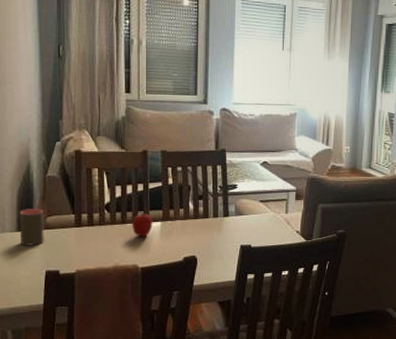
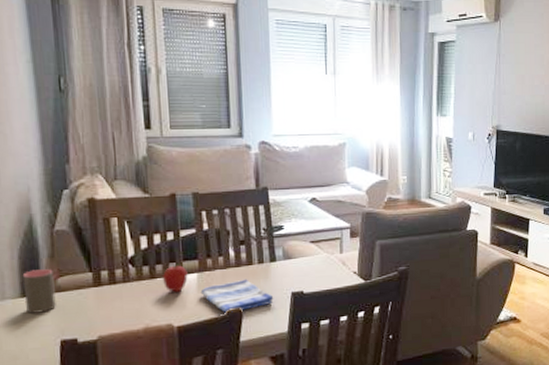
dish towel: none [163,230,225,259] -> present [200,279,274,313]

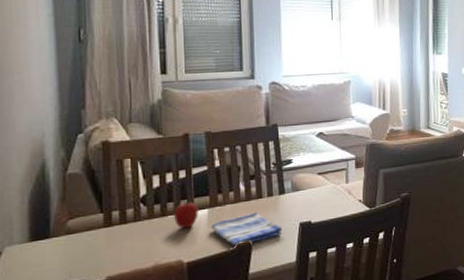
cup: present [22,269,56,313] -> none [31,212,65,258]

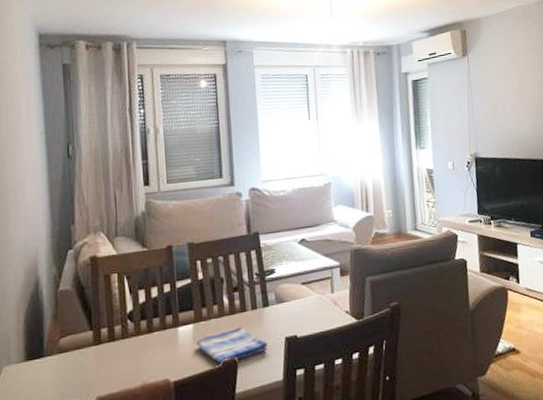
fruit: present [174,200,199,229] -> none [160,316,184,345]

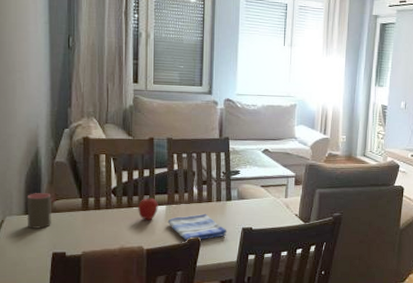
cup: none [27,330,58,377] -> present [27,193,51,229]
fruit: none [160,316,184,345] -> present [138,196,158,220]

